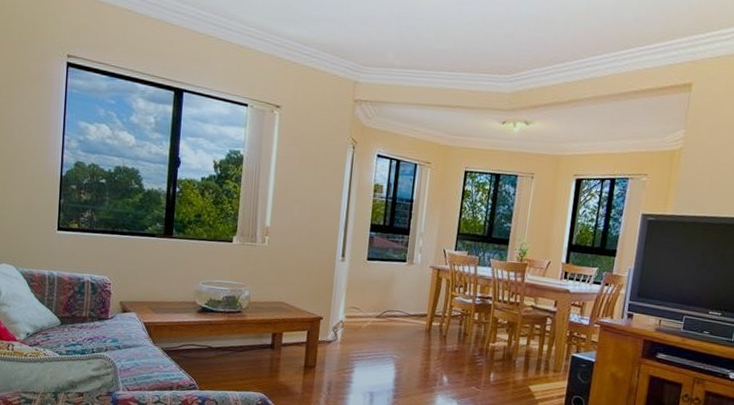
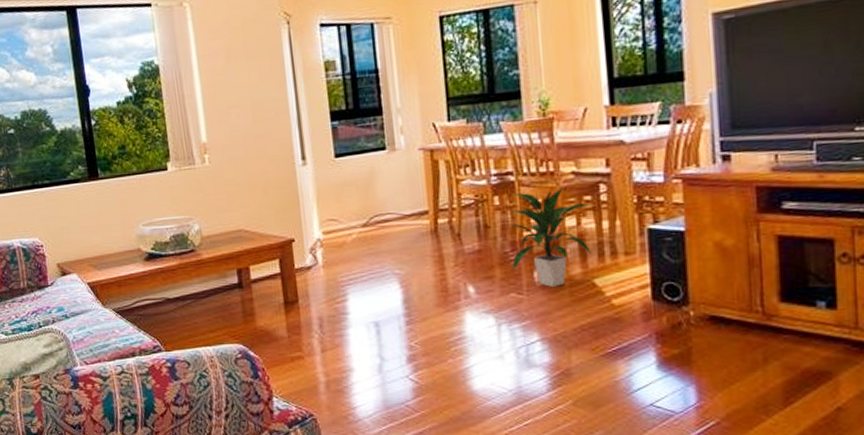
indoor plant: none [477,314,540,387] -> present [511,187,592,287]

